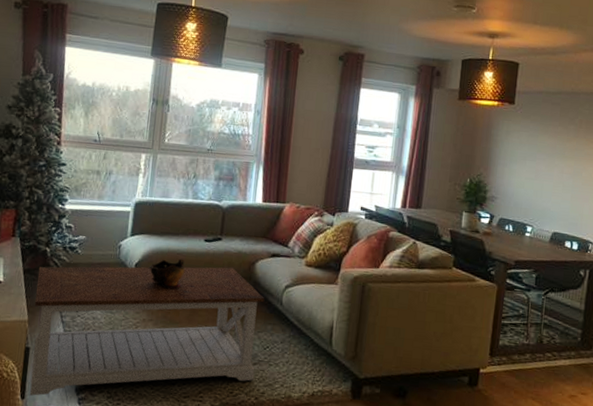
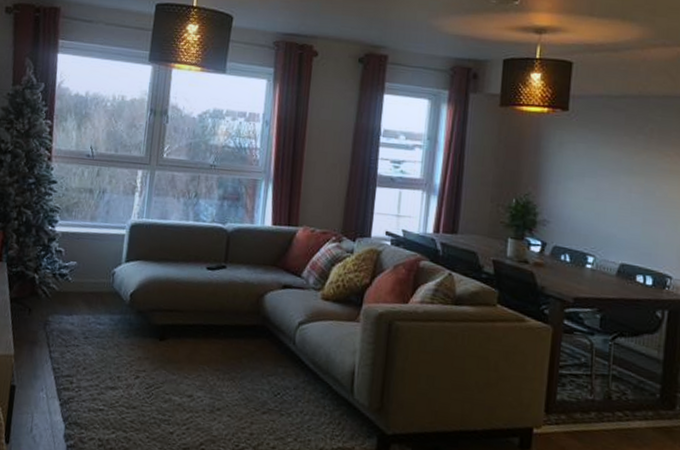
coffee table: present [29,266,265,396] -> none [14,295,275,441]
decorative bowl: present [148,258,185,289] -> none [144,288,185,324]

